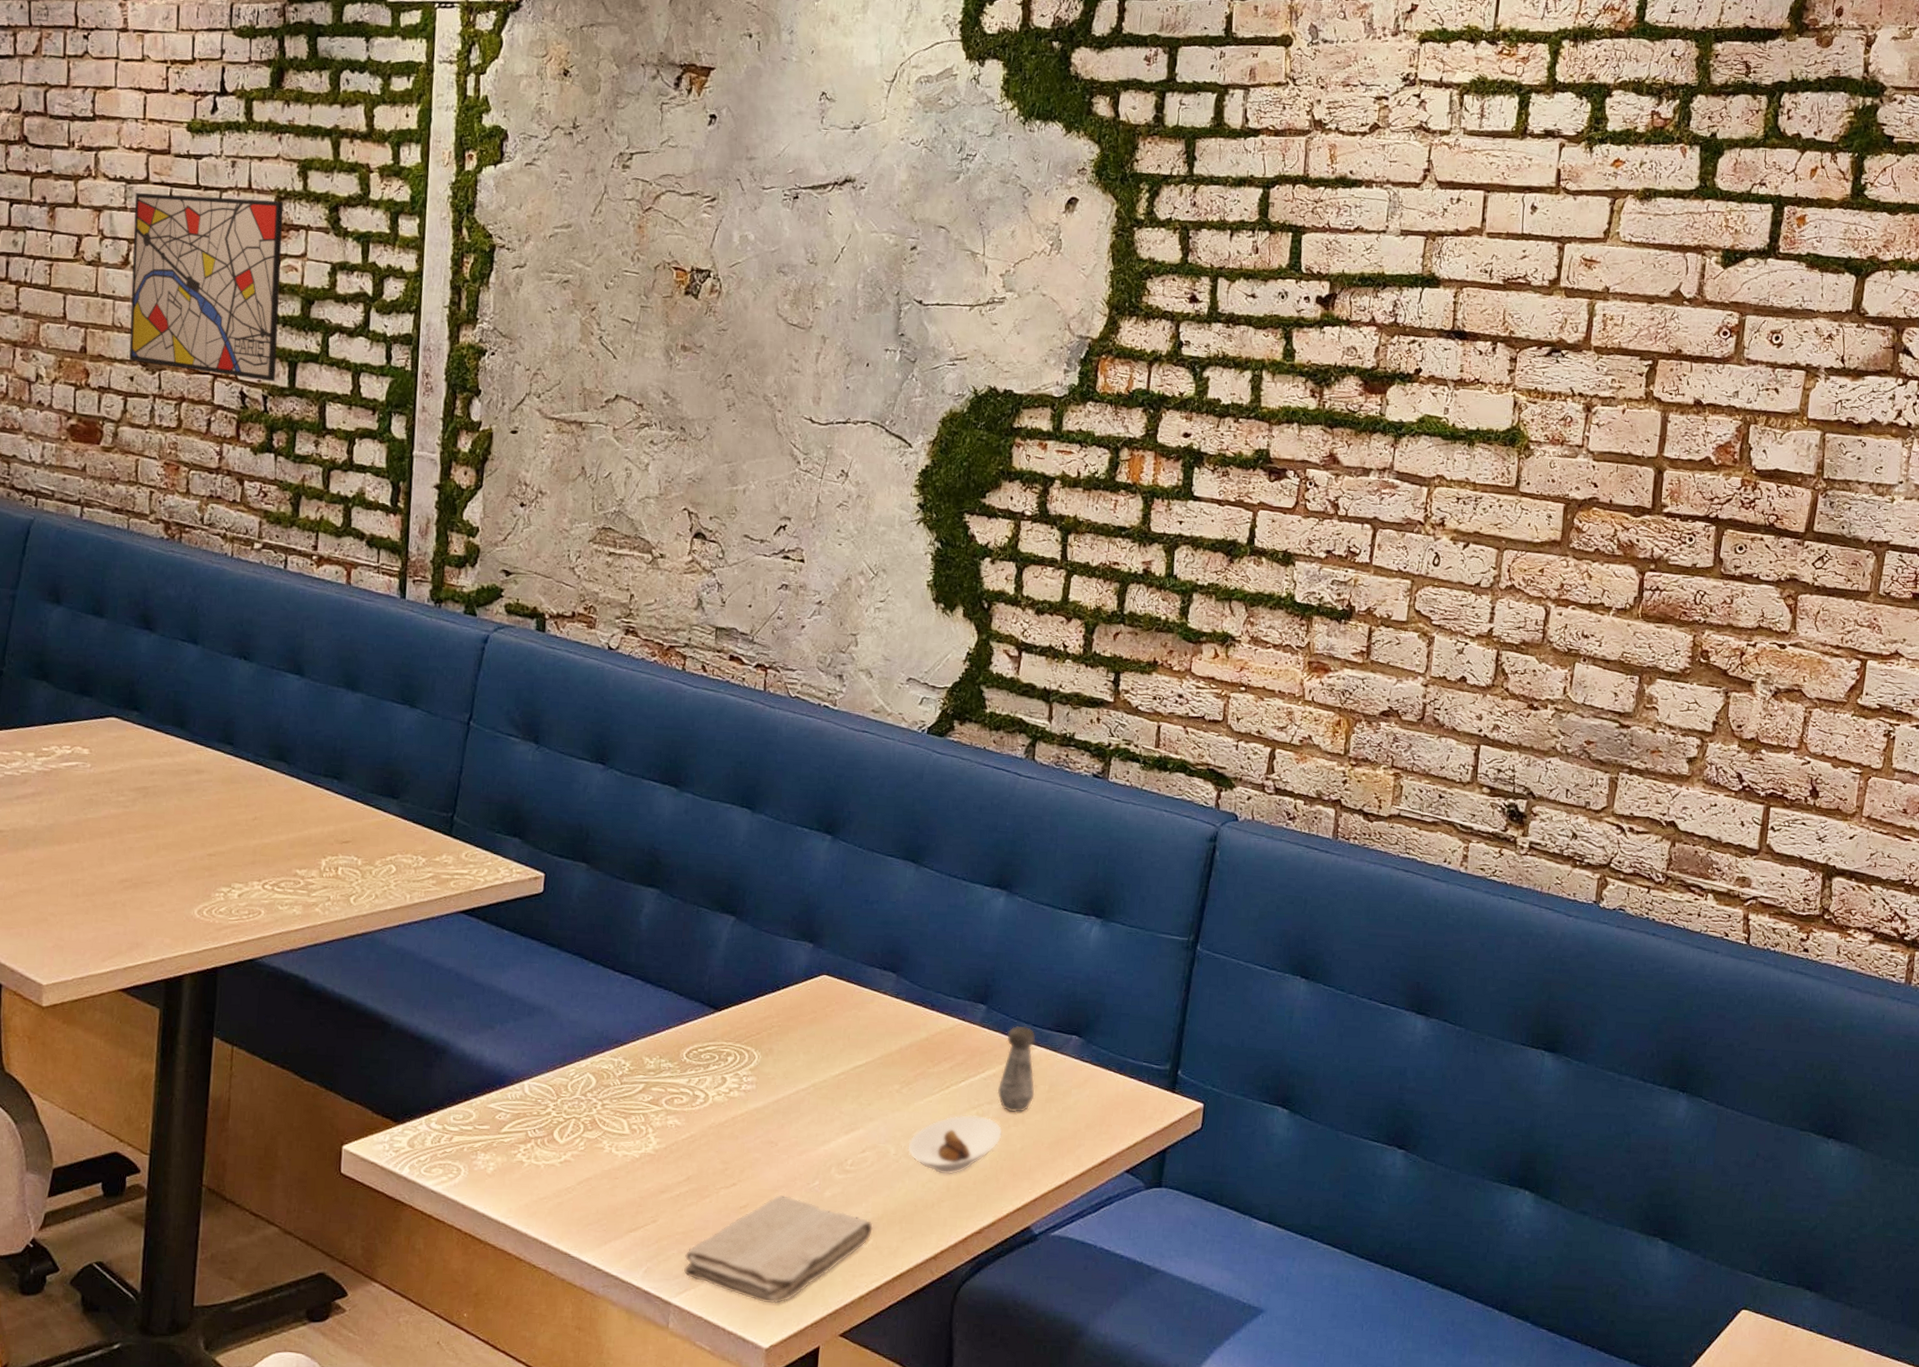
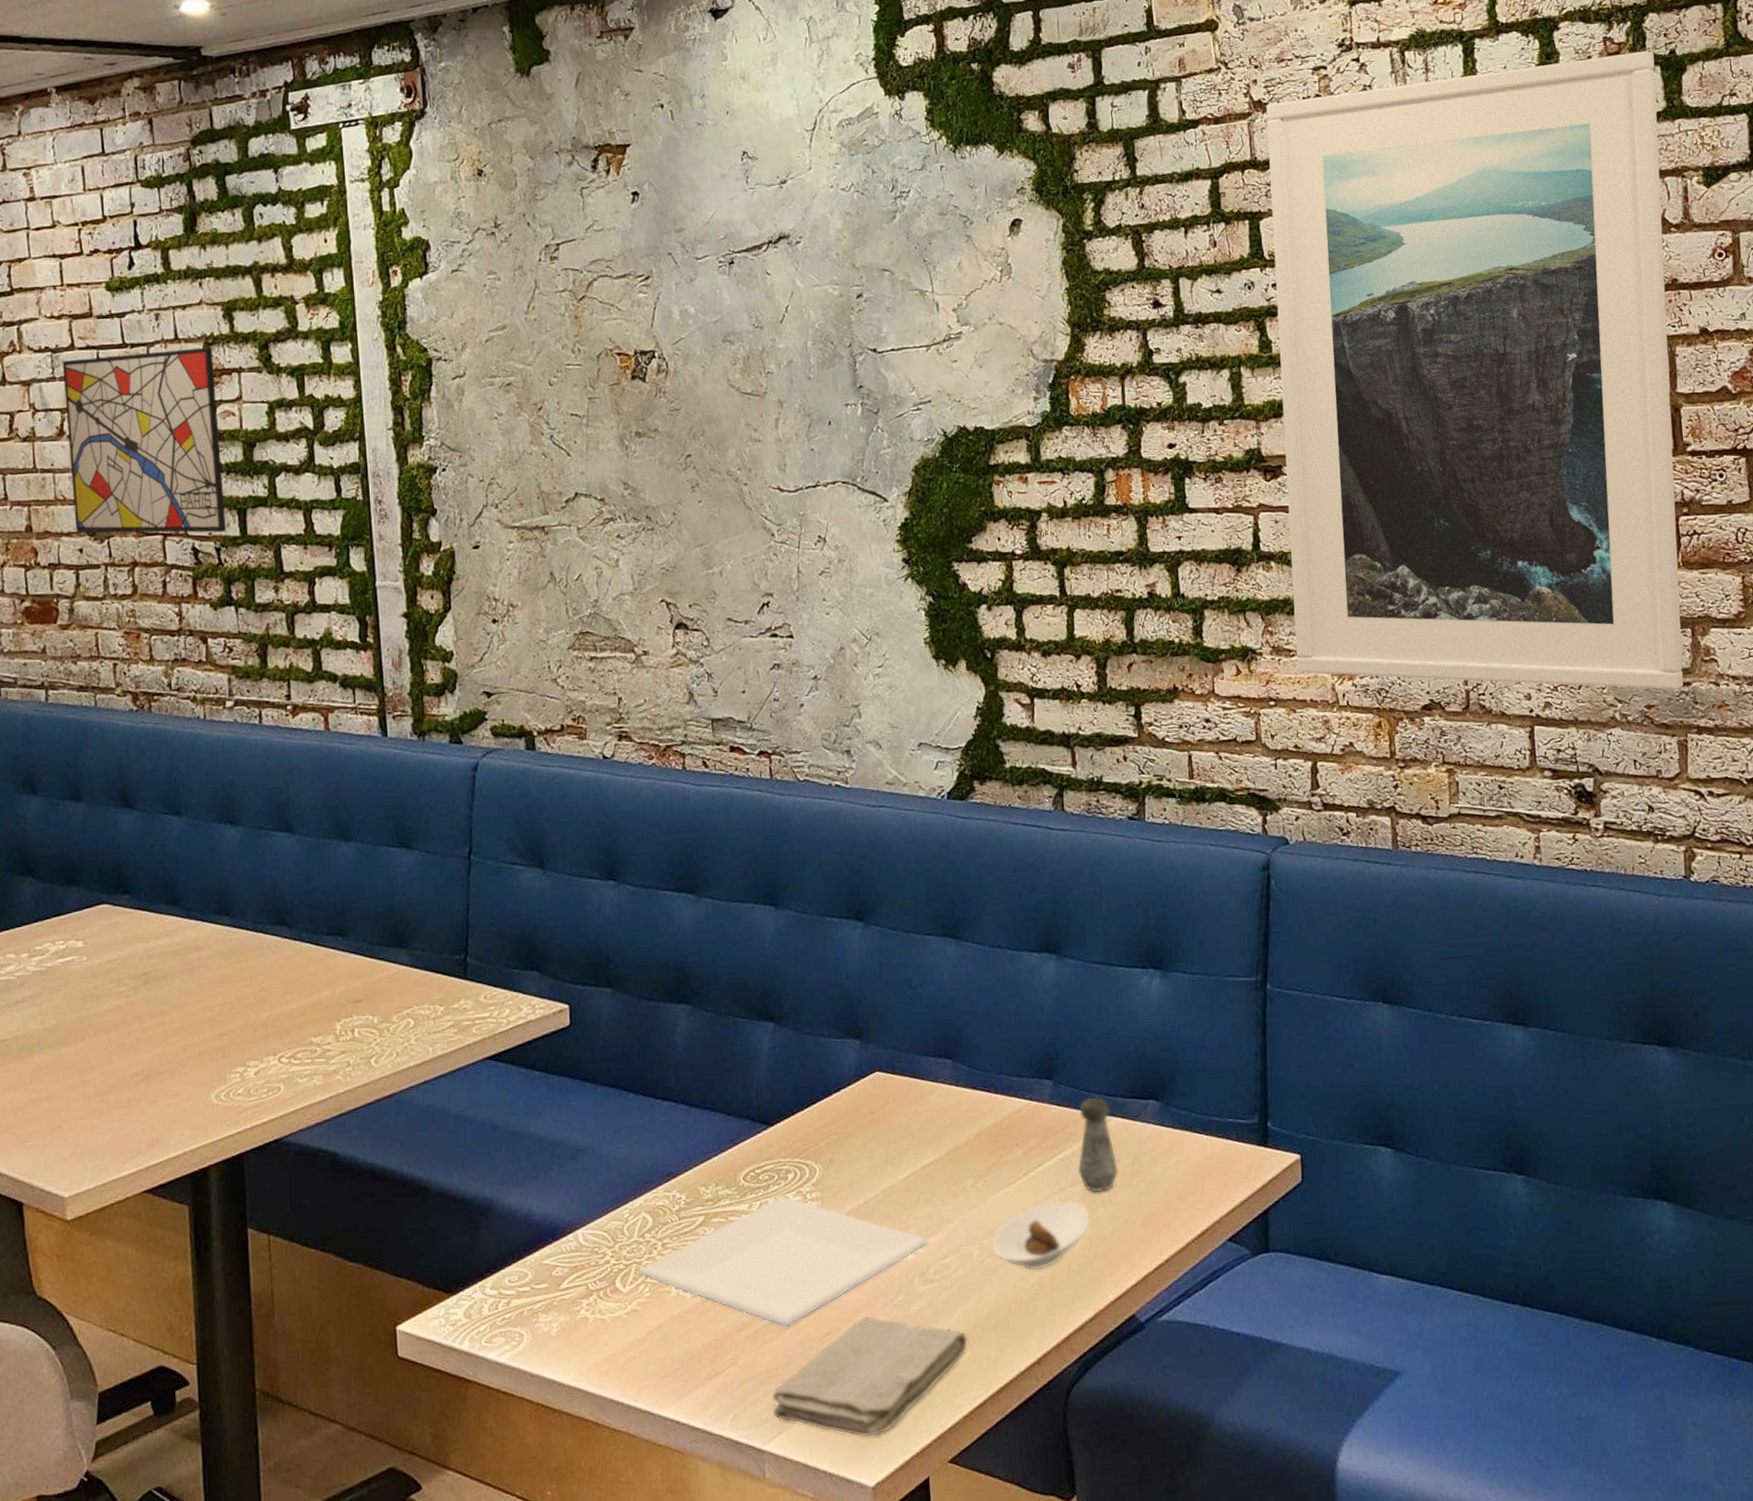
plate: none [575,1076,851,1195] -> present [637,1196,929,1327]
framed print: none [1270,124,1696,731] -> present [1266,51,1684,690]

